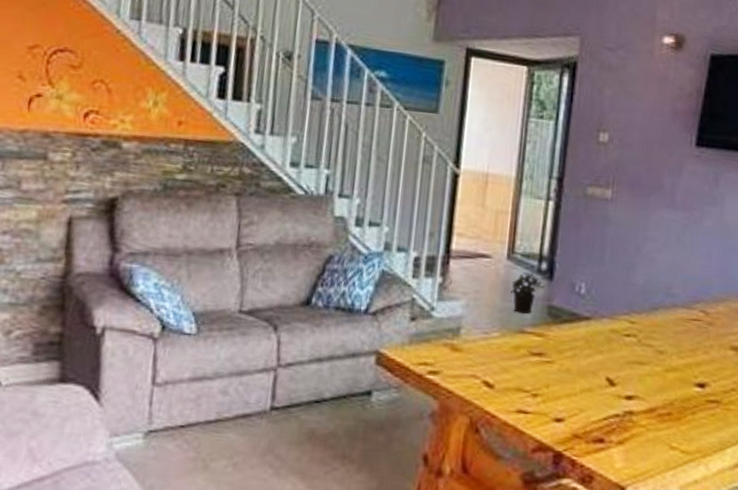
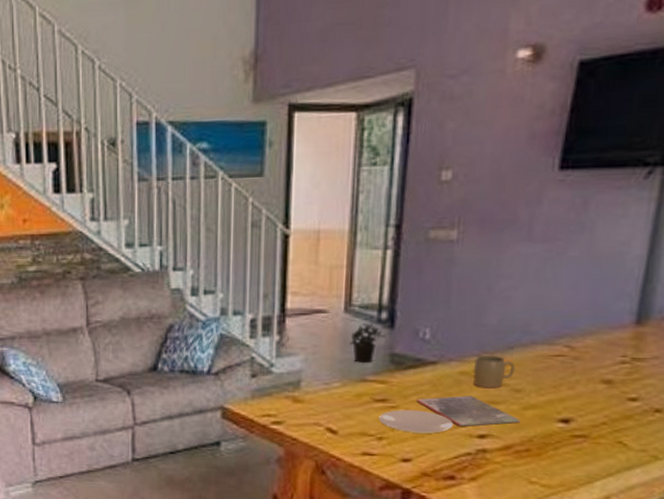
plate: none [534,365,604,393] -> present [379,410,453,434]
magazine: none [571,354,663,386] -> present [417,395,521,426]
mug: none [622,313,659,349] -> present [473,354,515,389]

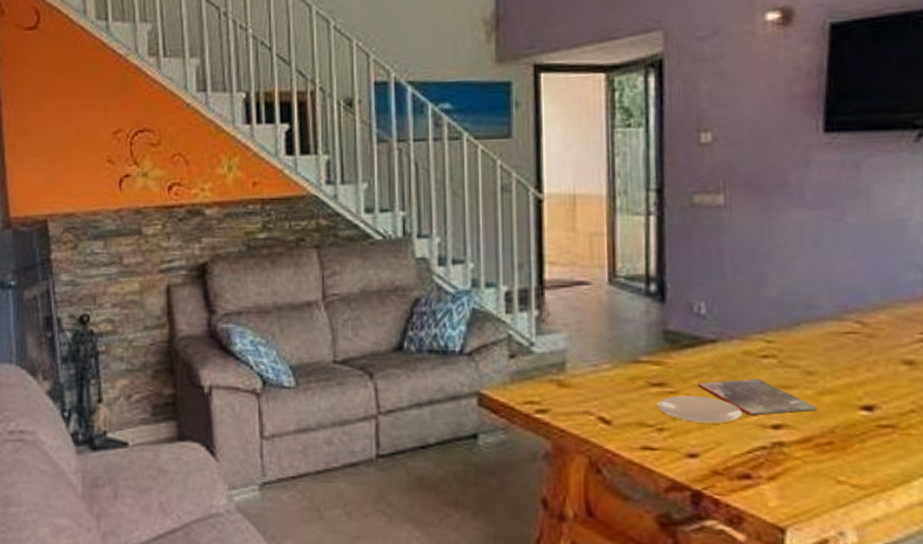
potted plant: present [350,322,386,364] -> none [617,295,657,342]
mug: present [473,354,515,389] -> none [757,331,804,371]

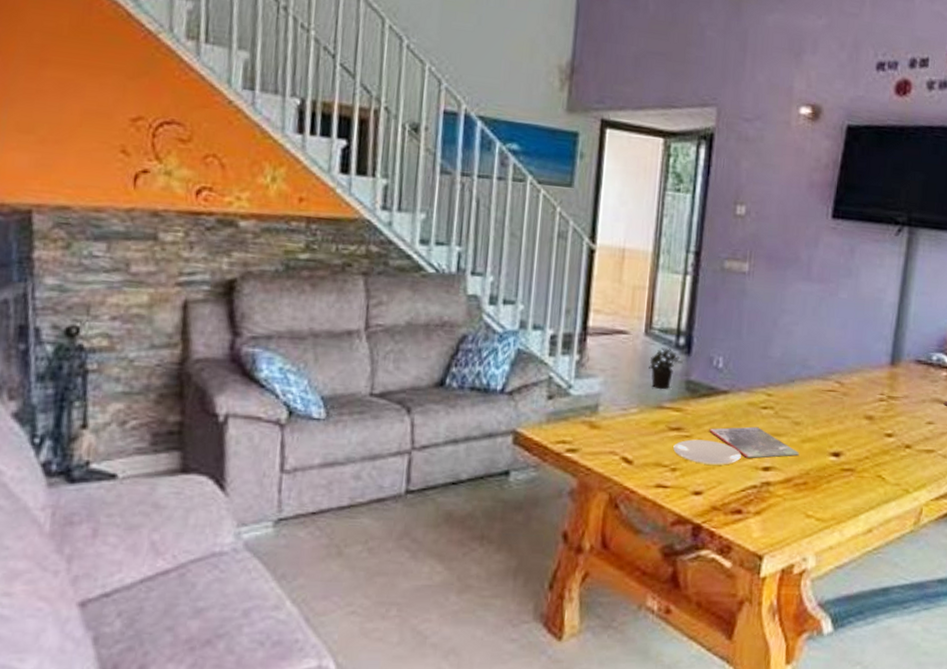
potted plant: none [617,295,657,342] -> present [649,347,683,390]

